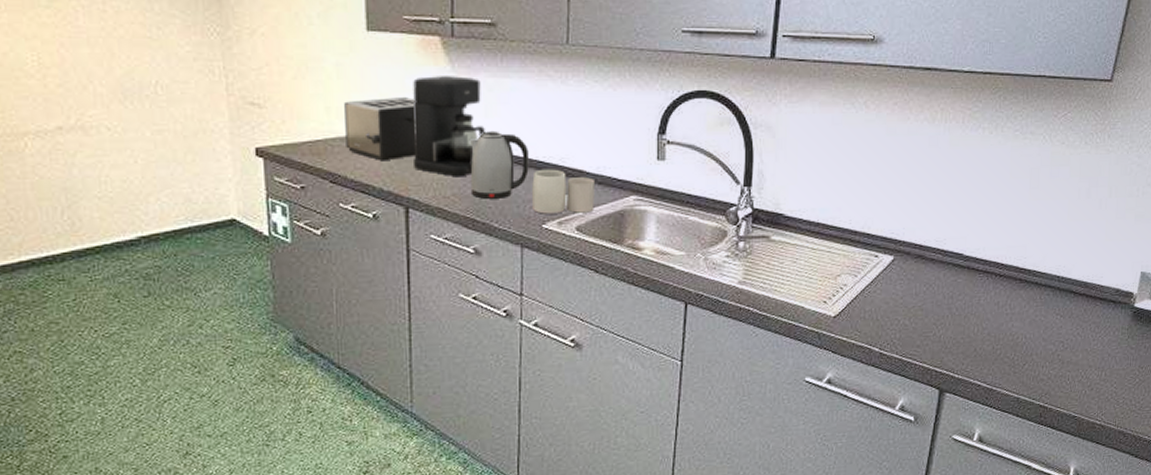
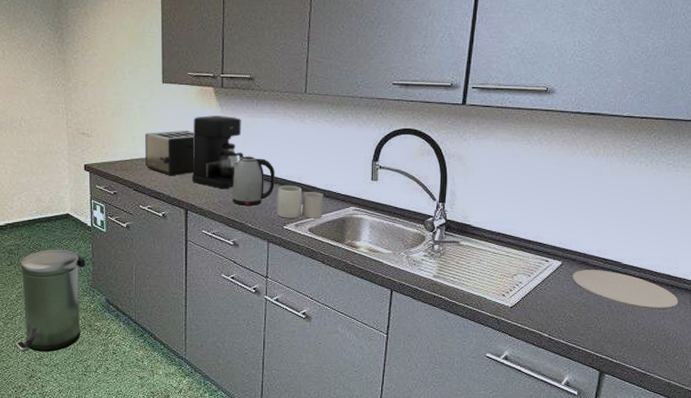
pedal bin: none [160,269,263,420] -> present [15,249,86,352]
plate: none [906,264,1028,310] -> present [572,270,679,310]

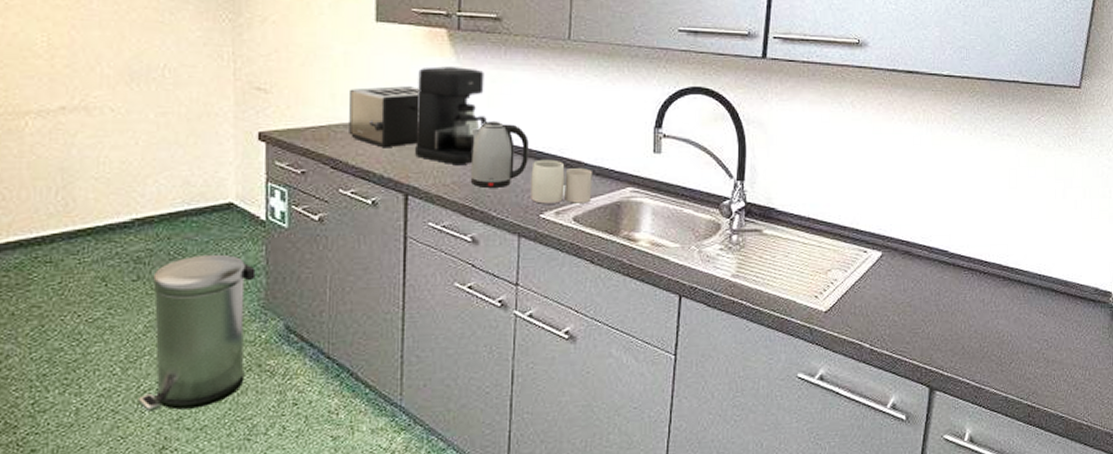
plate: present [572,270,679,310] -> none [894,261,1012,308]

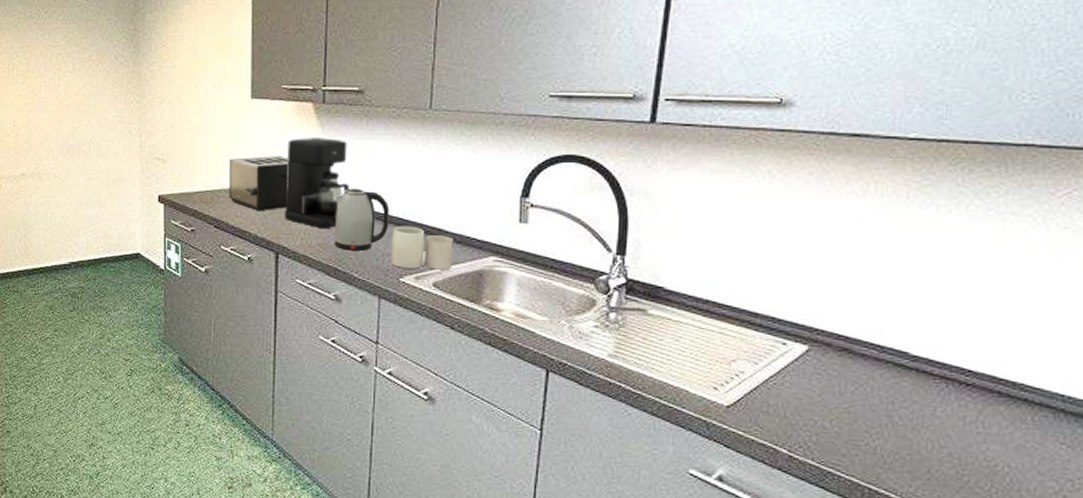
pedal bin: present [139,254,256,412] -> none [75,294,157,418]

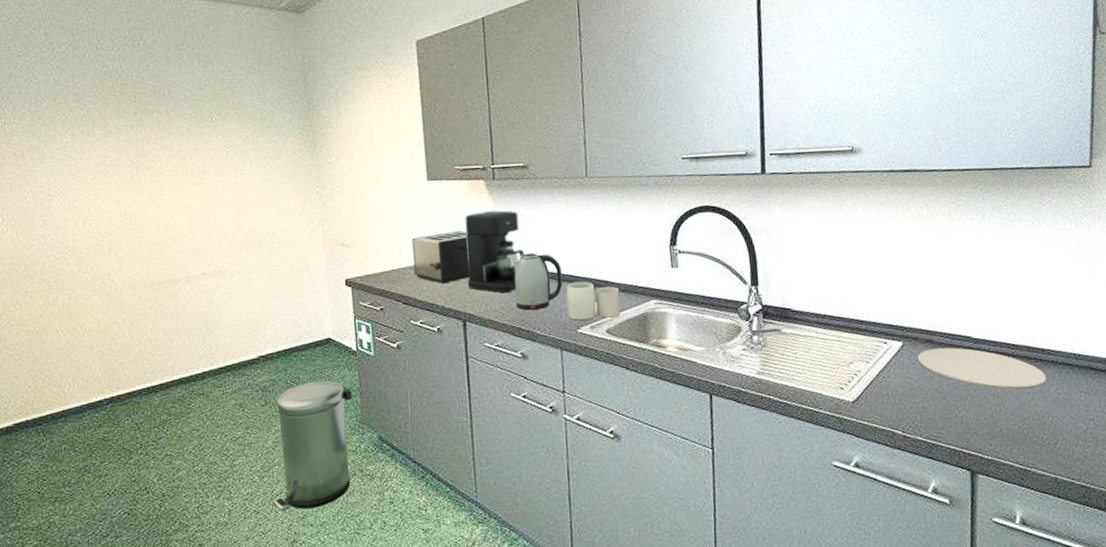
pedal bin: none [75,294,157,418] -> present [273,380,353,511]
plate: none [826,360,1013,428] -> present [917,347,1047,390]

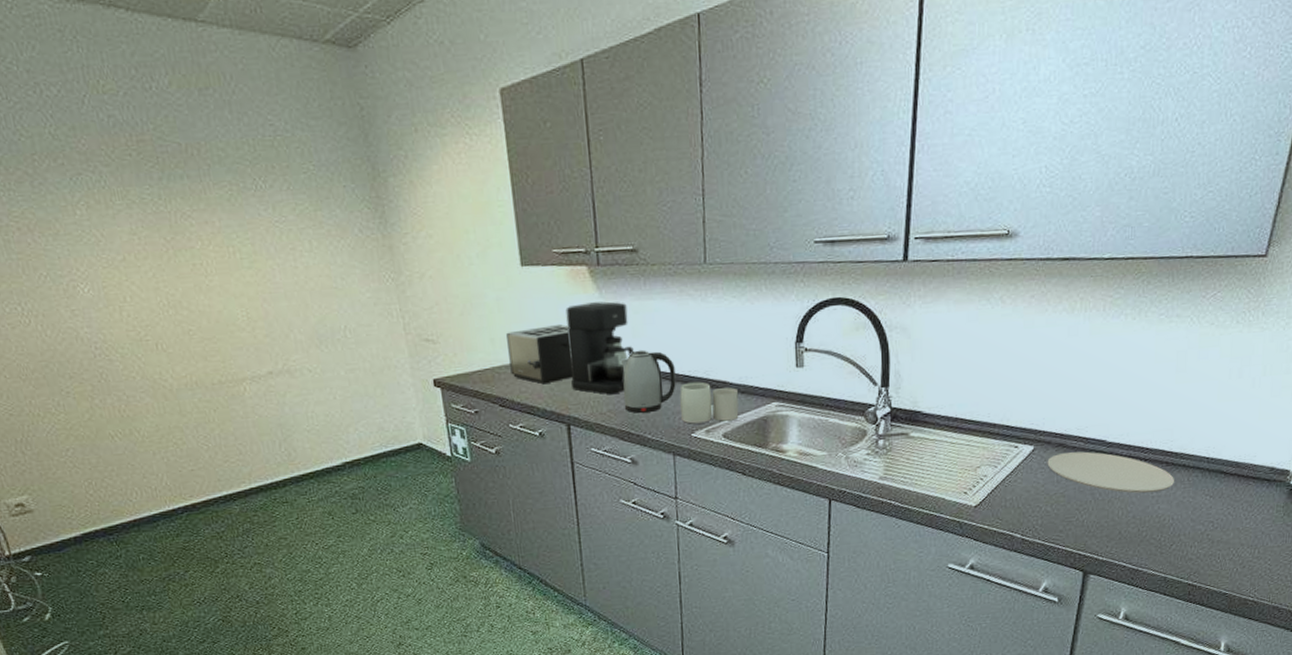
pedal bin: present [273,380,353,511] -> none [368,487,455,617]

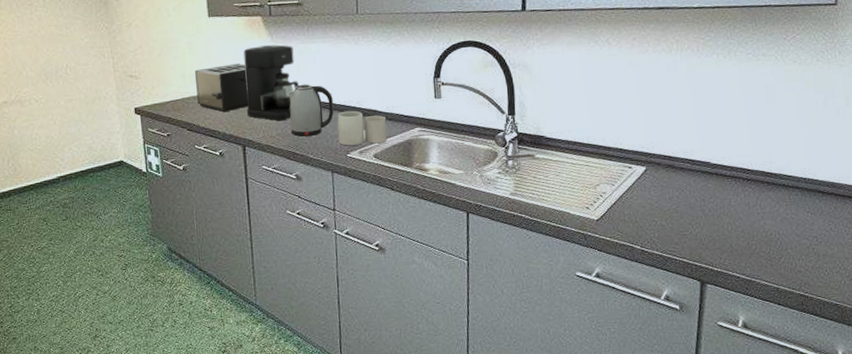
plate: present [1047,451,1175,494] -> none [659,172,777,210]

